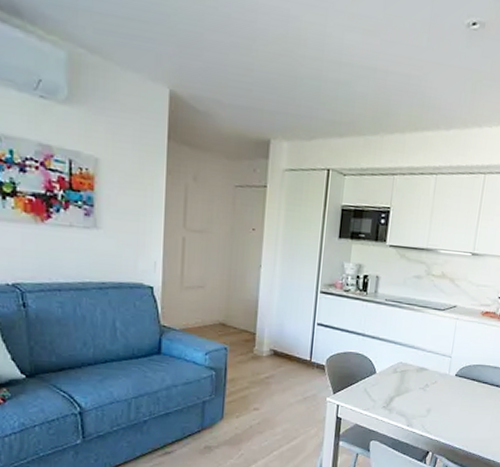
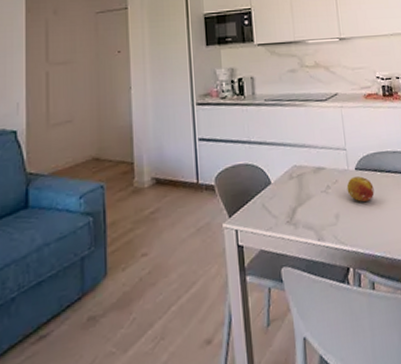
fruit: none [443,382,468,403] -> present [346,176,375,202]

